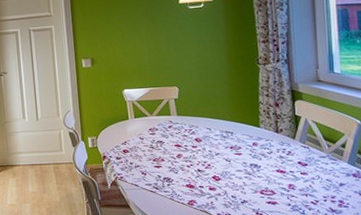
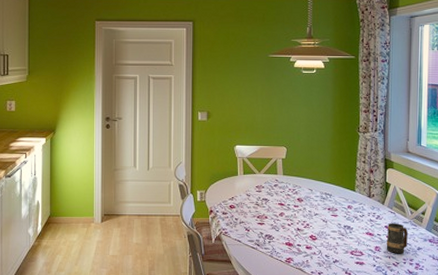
mug: none [301,158,327,192] -> present [386,223,408,254]

